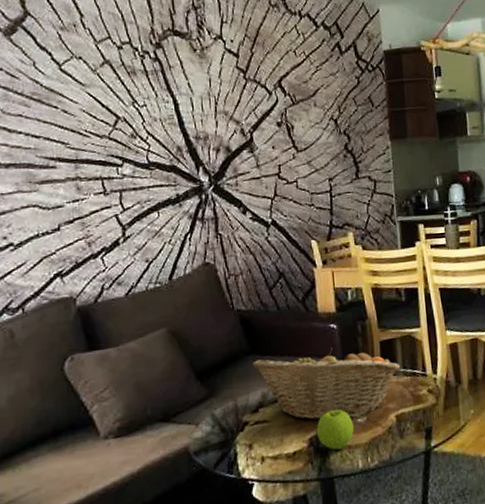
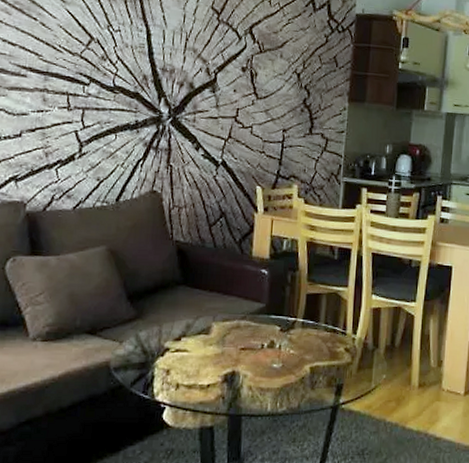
fruit basket: present [251,348,401,422] -> none [181,291,323,363]
apple: present [317,409,354,450] -> none [233,351,269,390]

